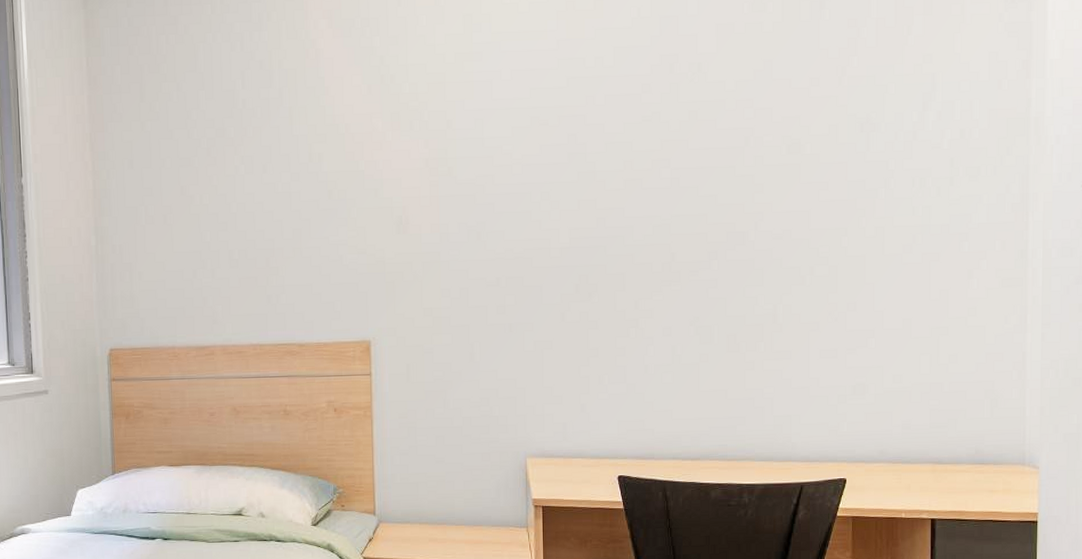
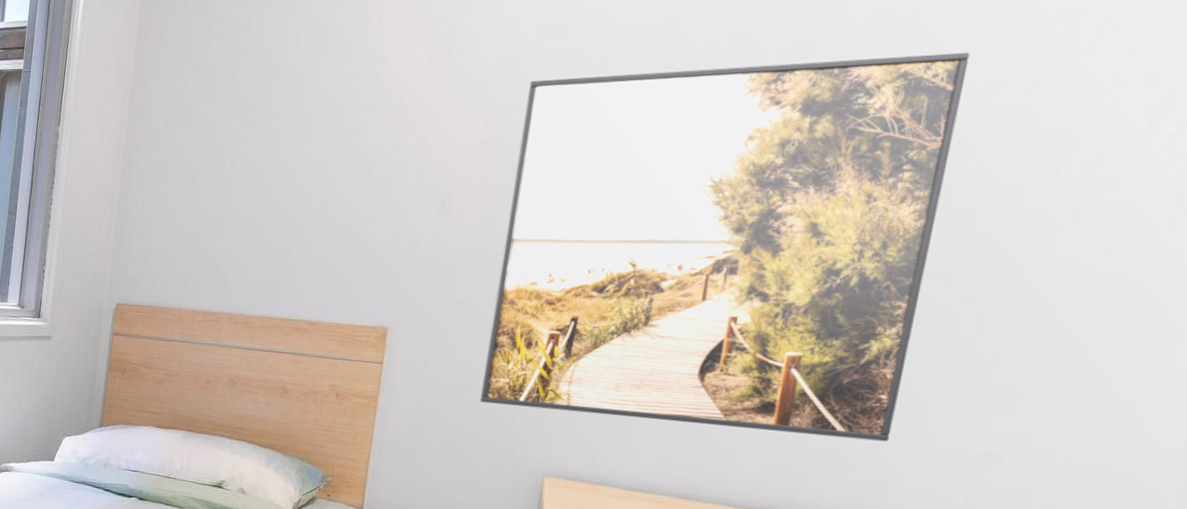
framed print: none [457,55,792,398] -> present [480,52,970,442]

